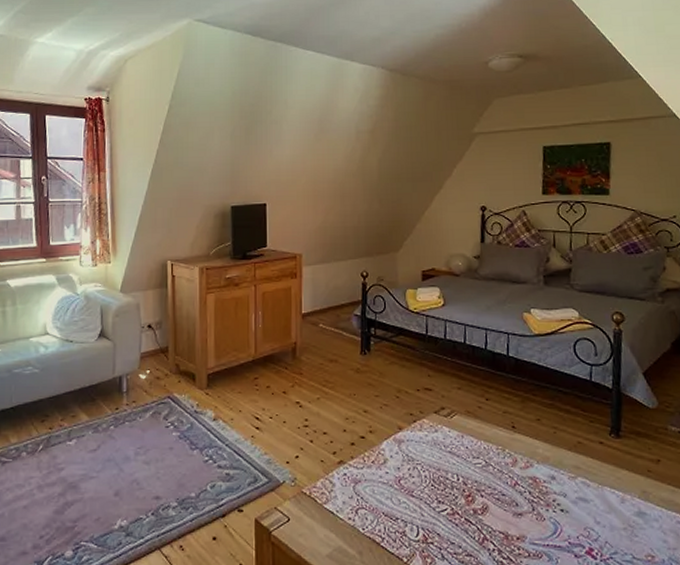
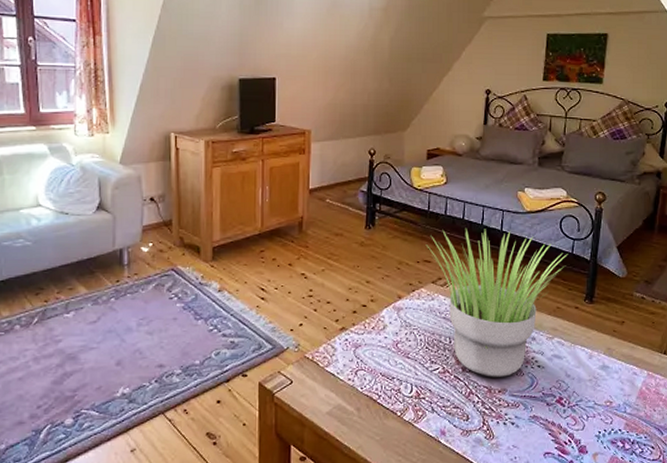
potted plant: none [425,352,585,521] -> present [425,227,568,377]

